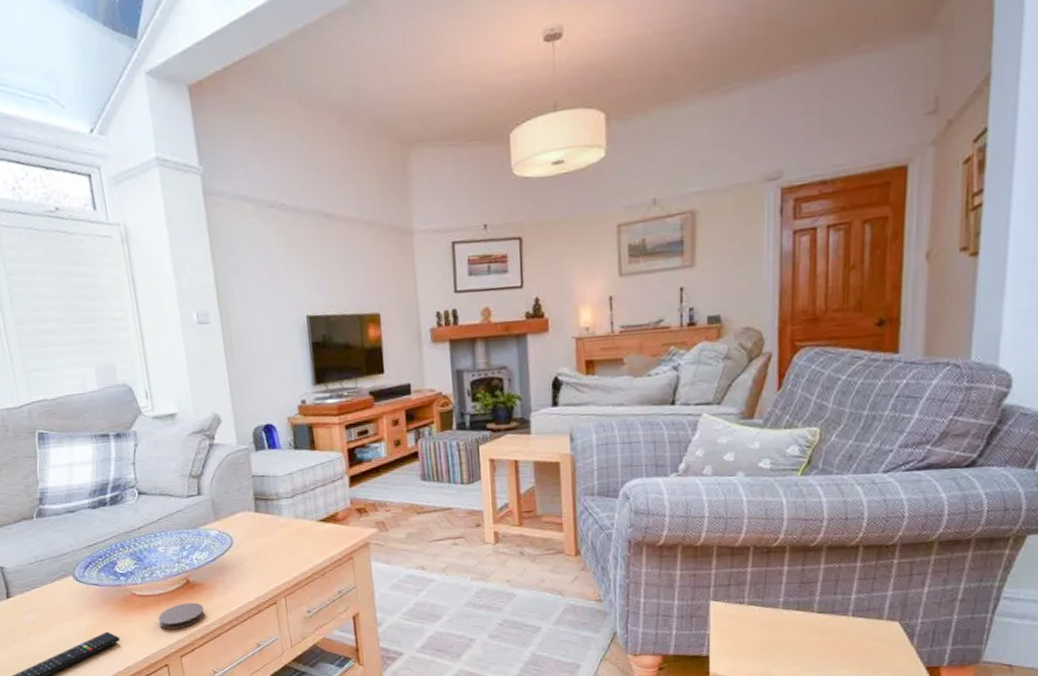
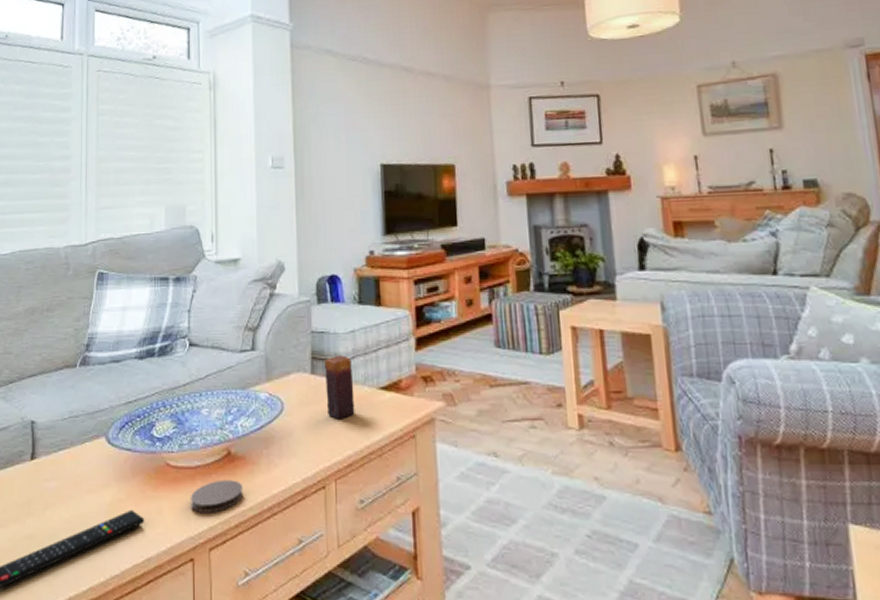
candle: none [267,494,298,549] -> present [325,355,355,419]

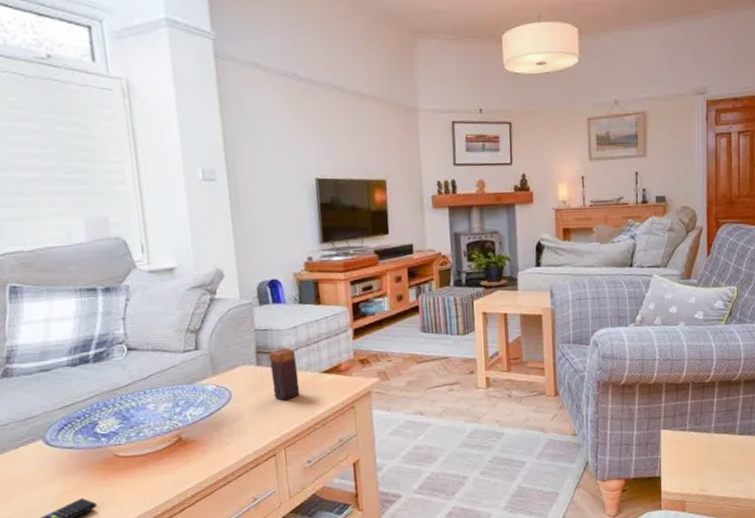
coaster: present [191,479,244,513] -> none [144,460,198,491]

